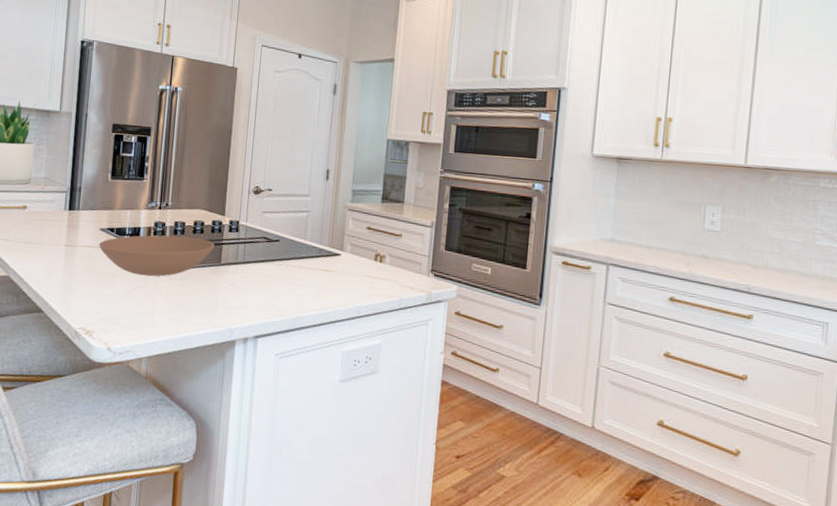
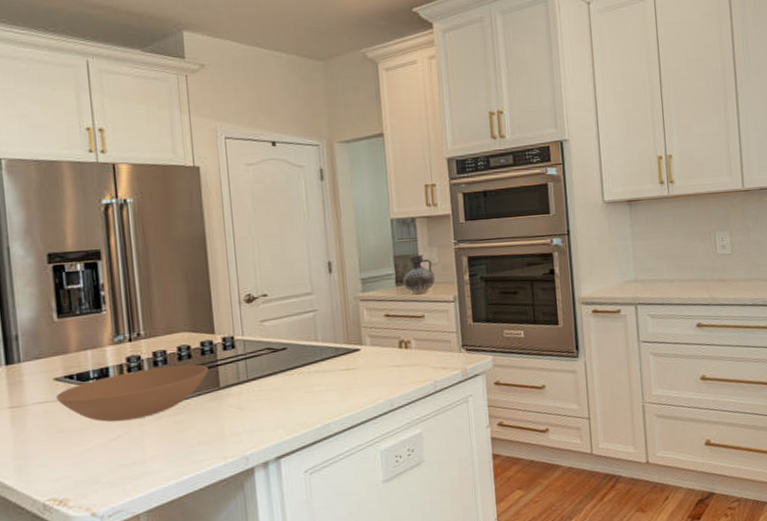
ceramic jug: none [388,176,418,214] -> present [403,254,436,294]

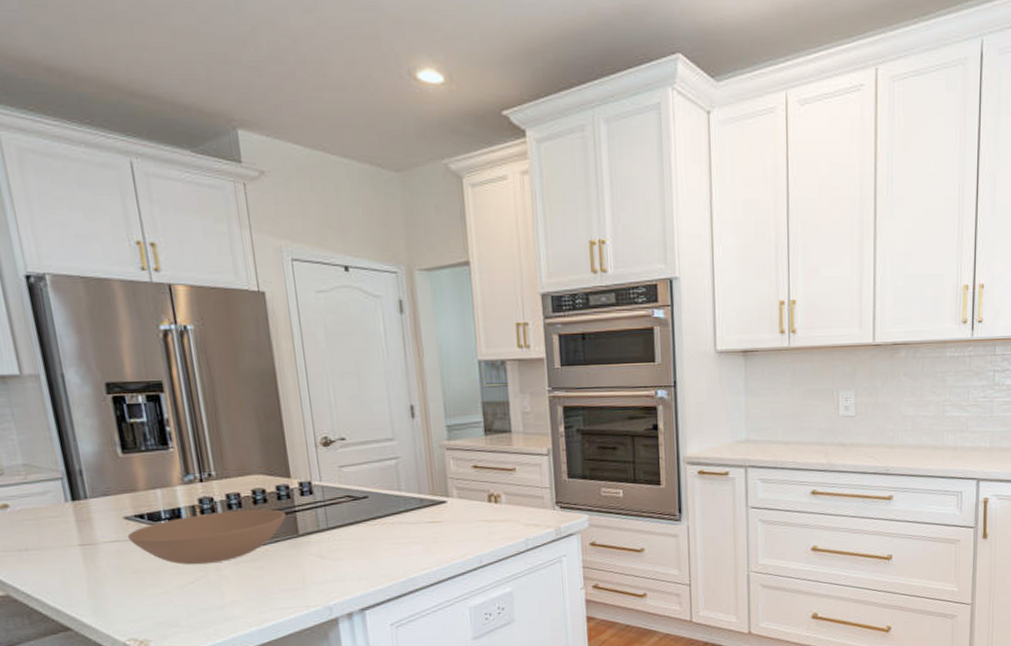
ceramic jug: present [403,254,436,294] -> none [493,402,528,445]

